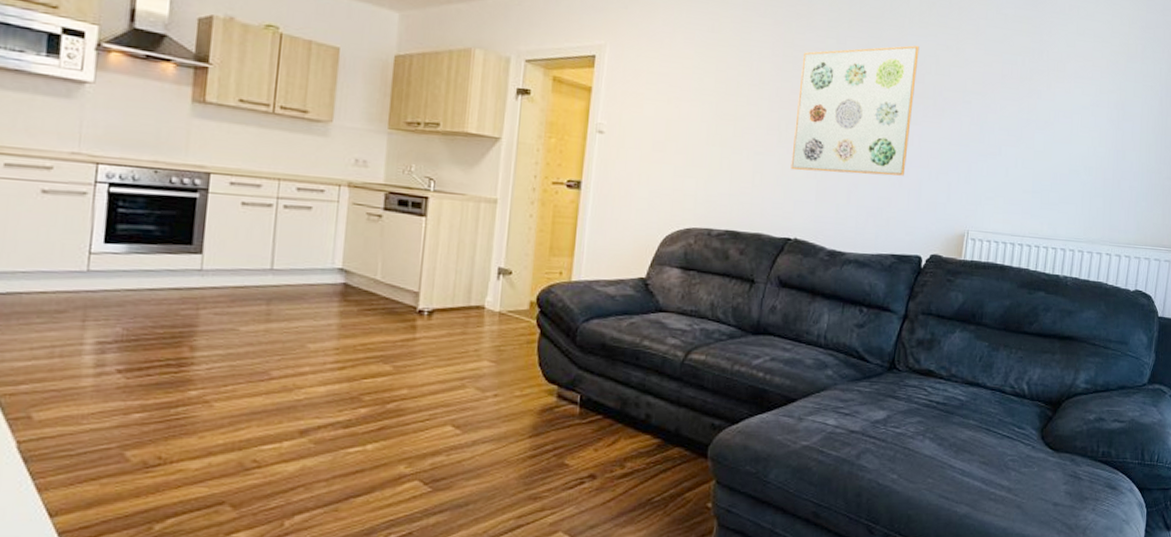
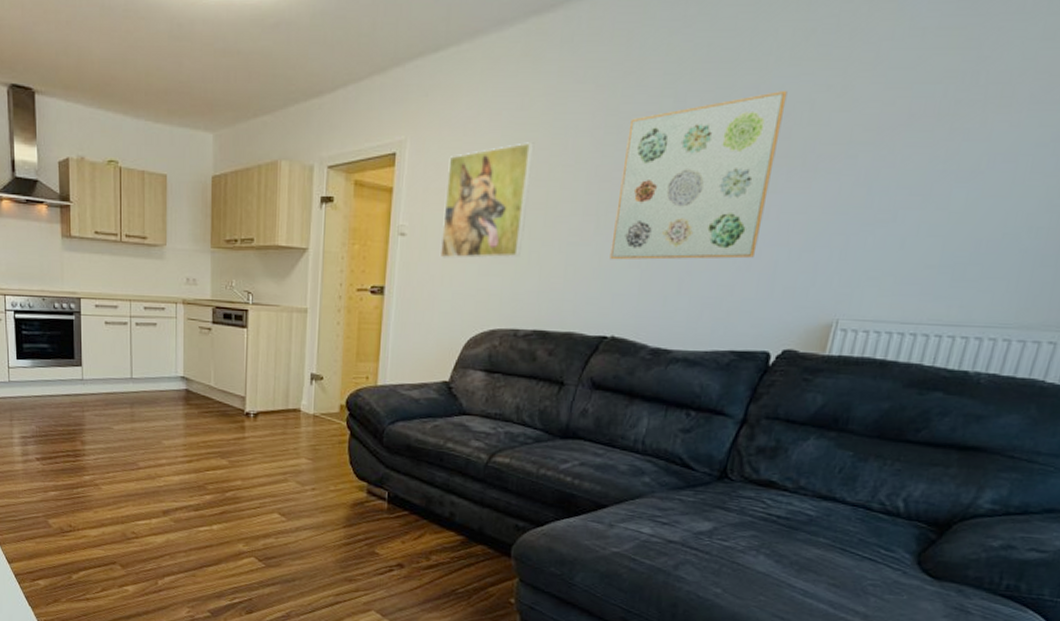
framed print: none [637,60,724,162] -> present [439,142,535,259]

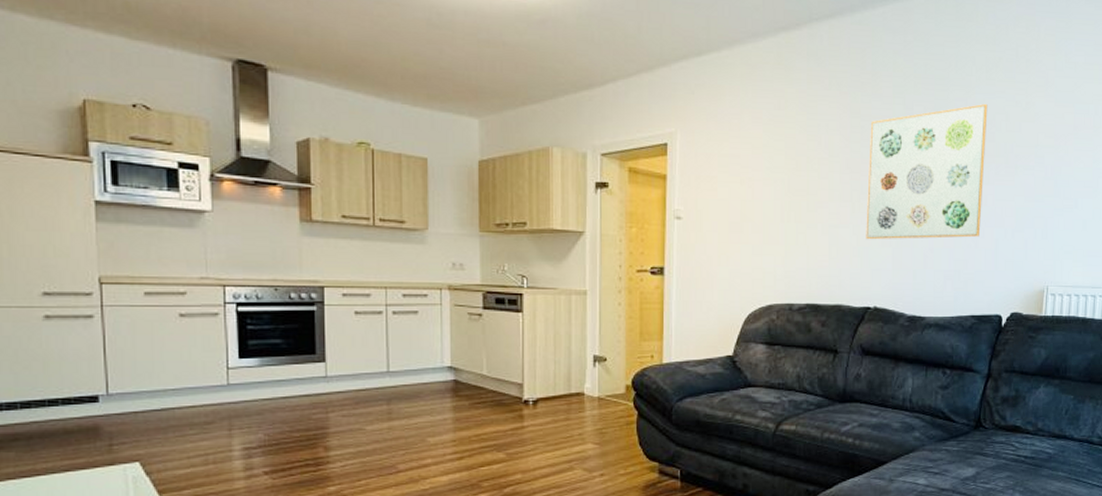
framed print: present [439,142,535,259] -> none [715,137,793,240]

